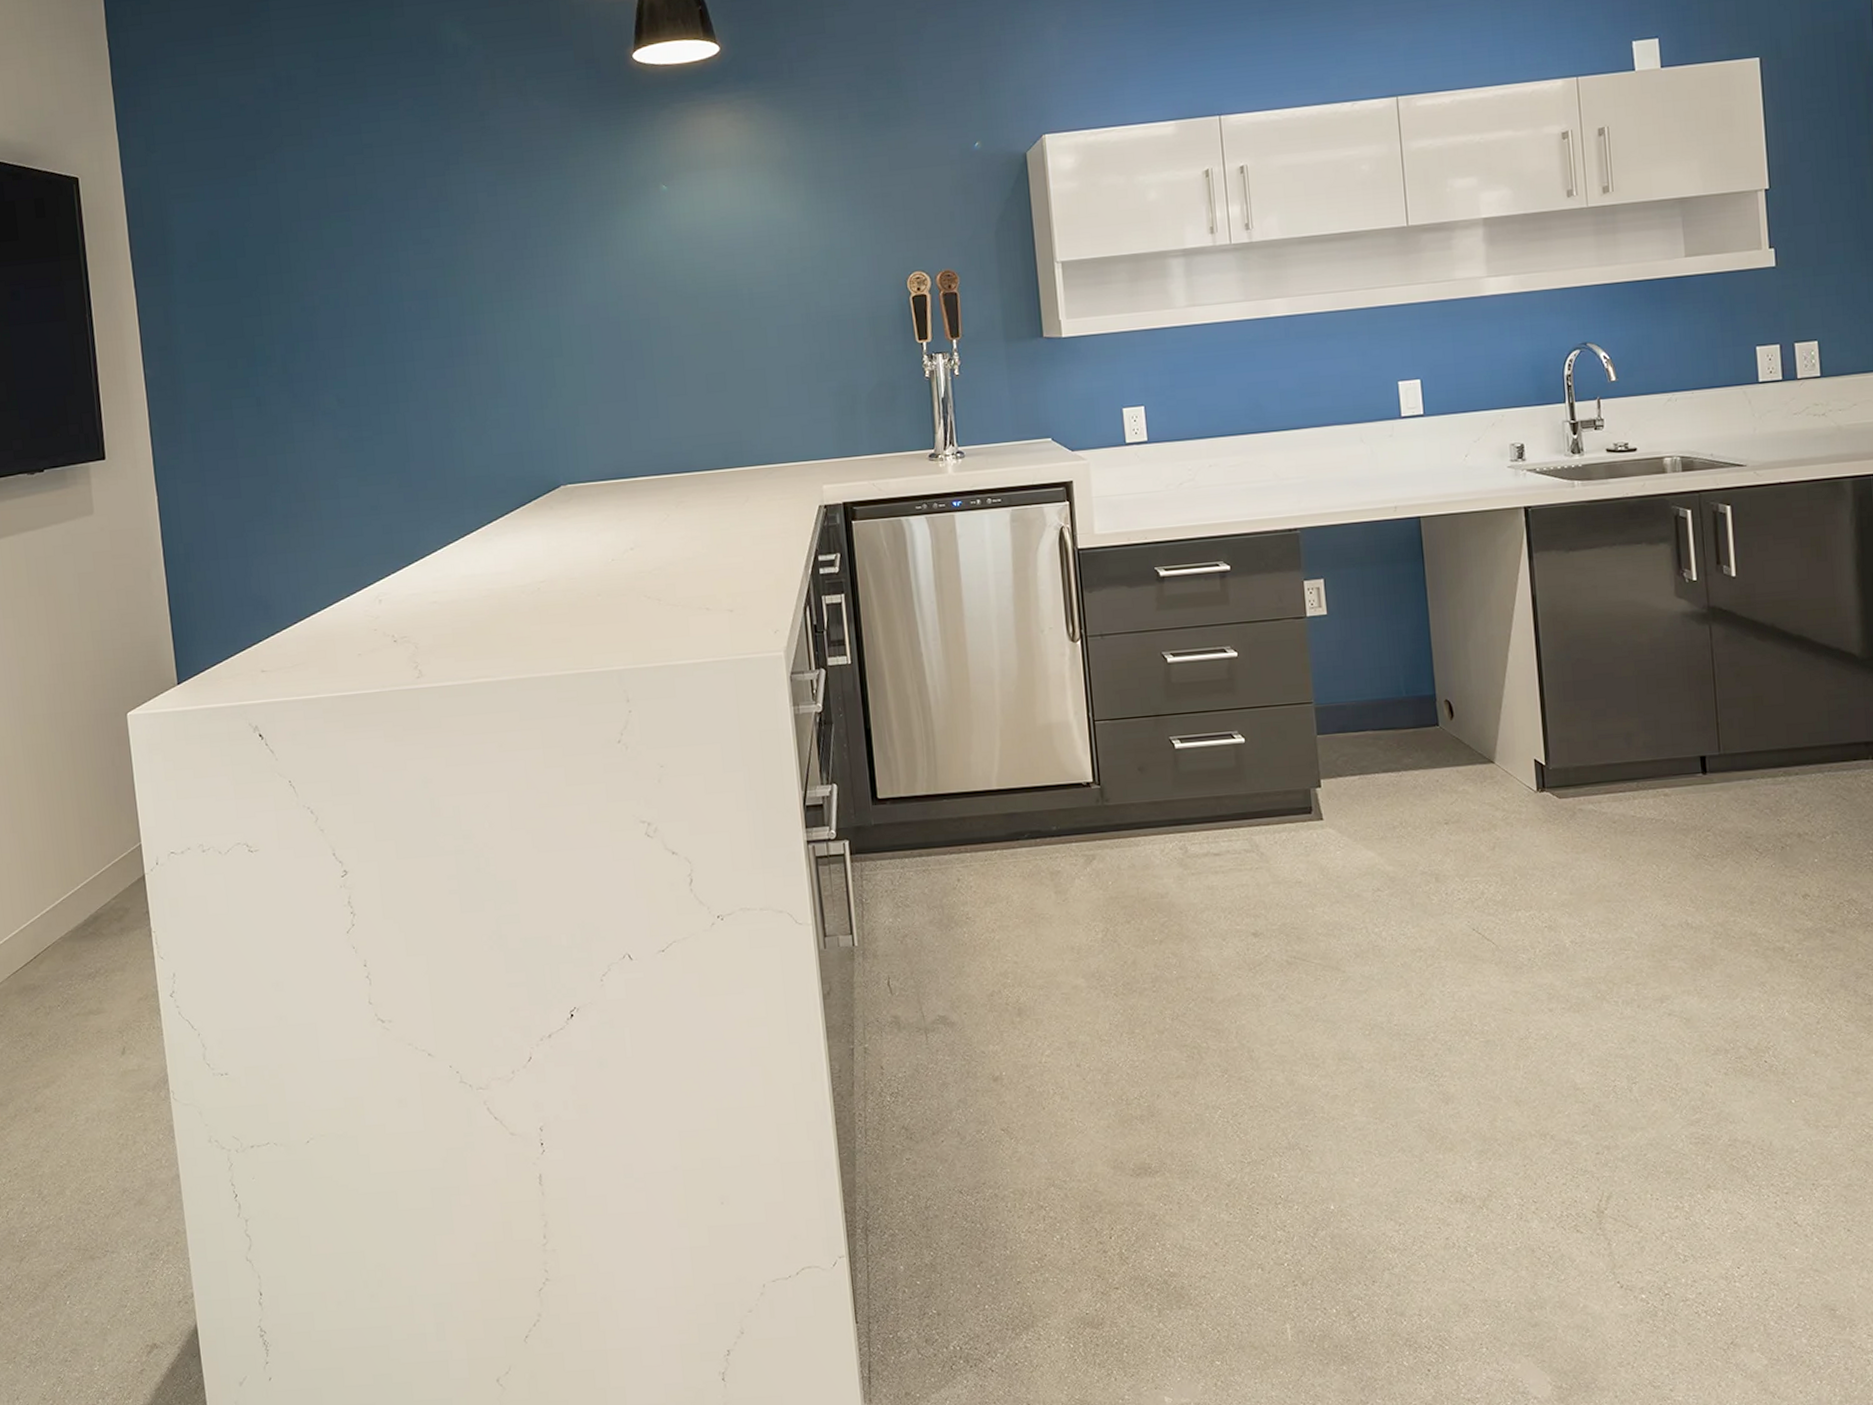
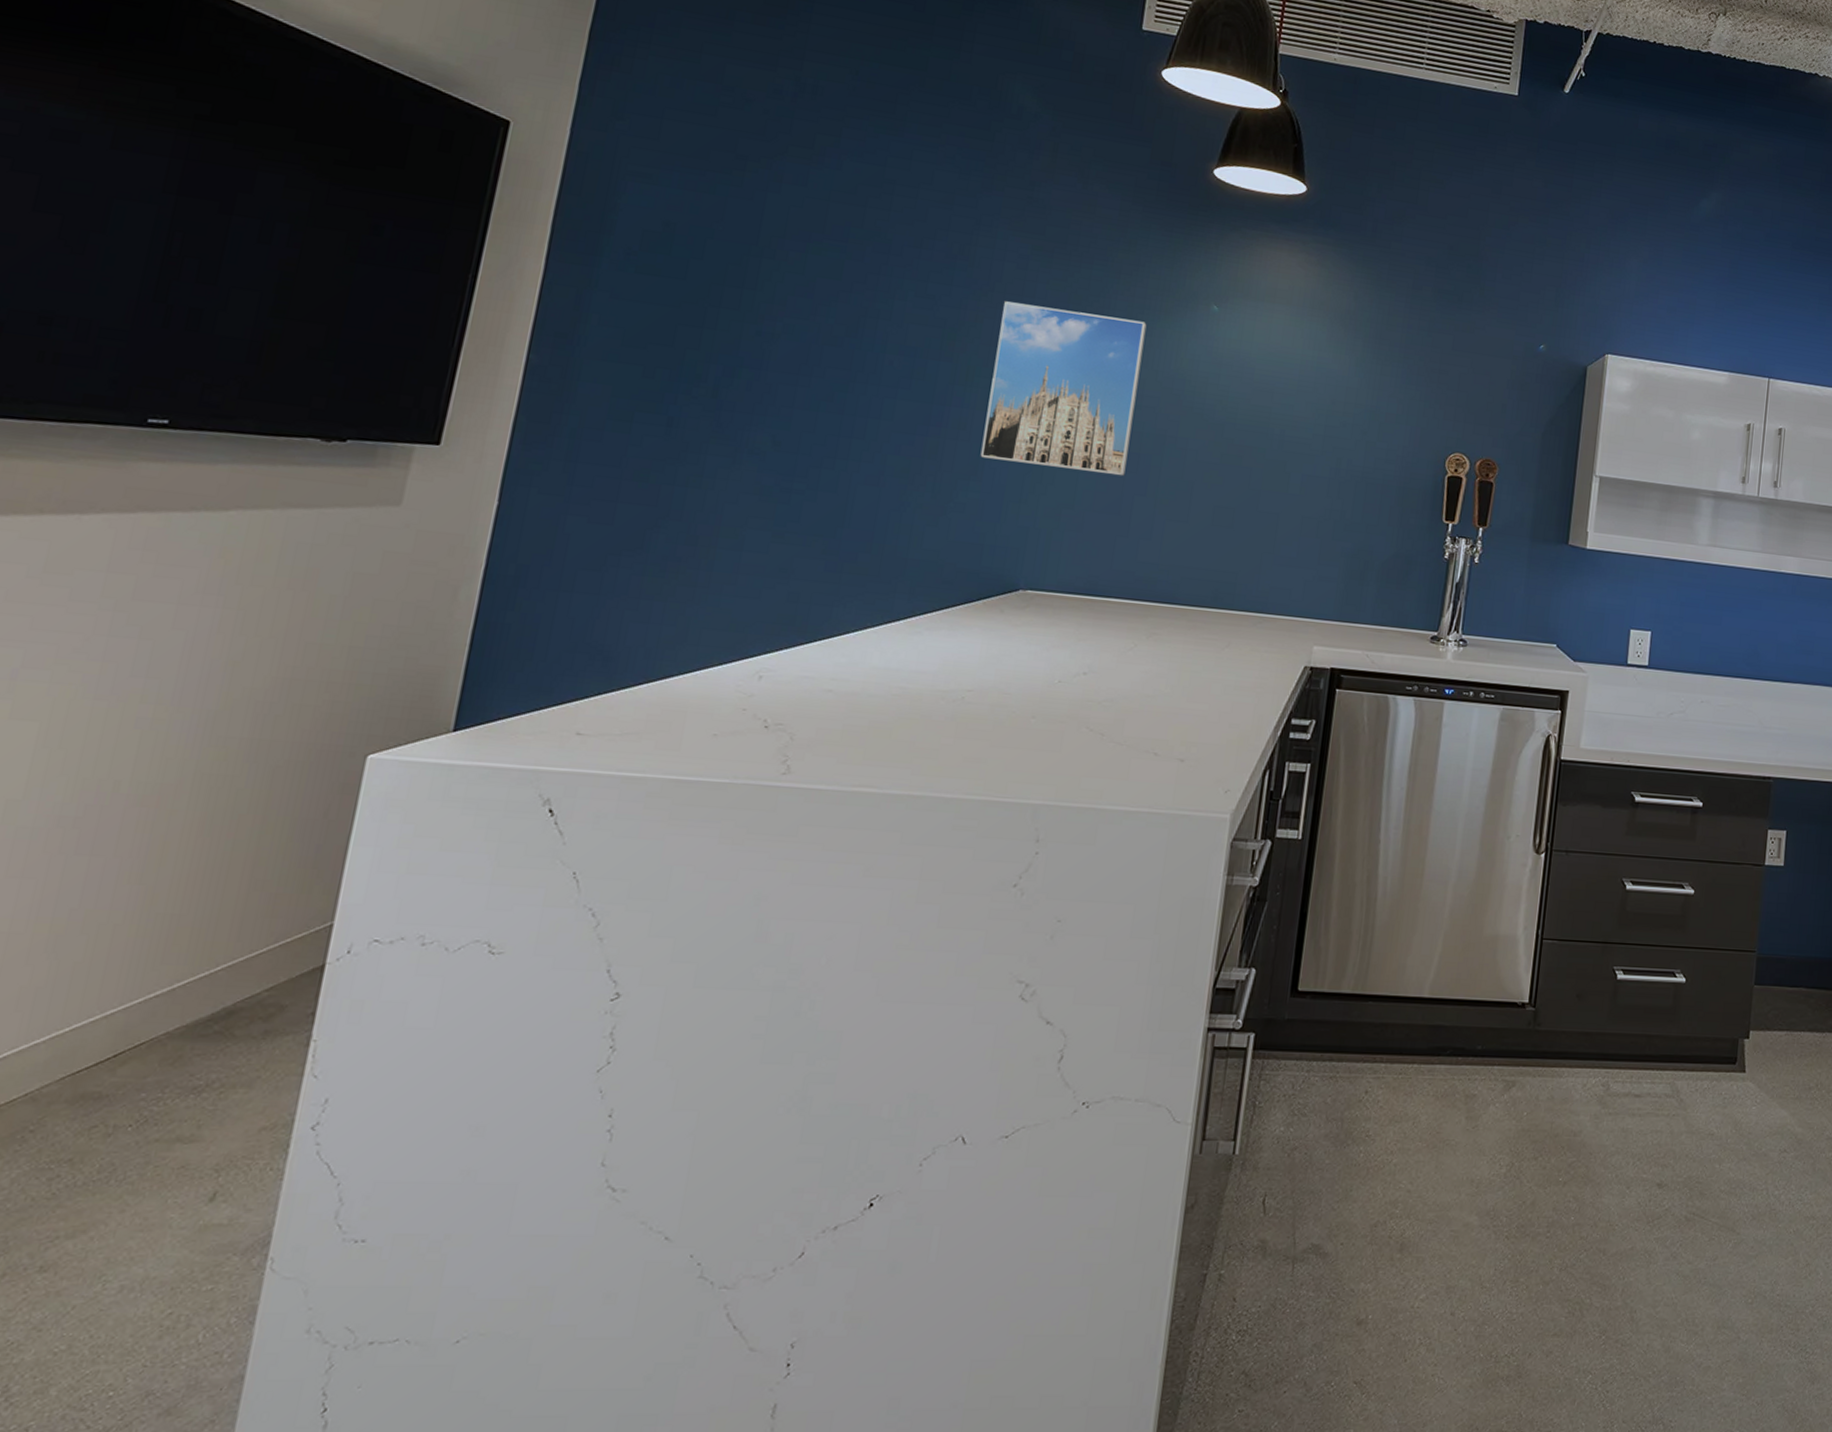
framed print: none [486,217,623,376] -> present [980,301,1147,476]

